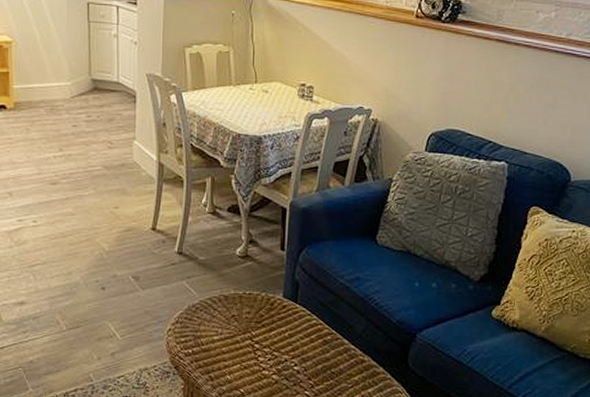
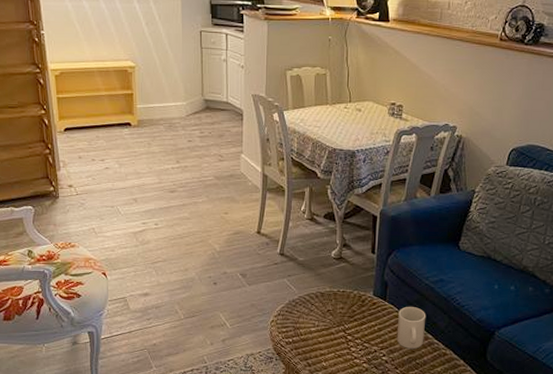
cup: none [309,308,342,356] -> present [396,306,426,349]

